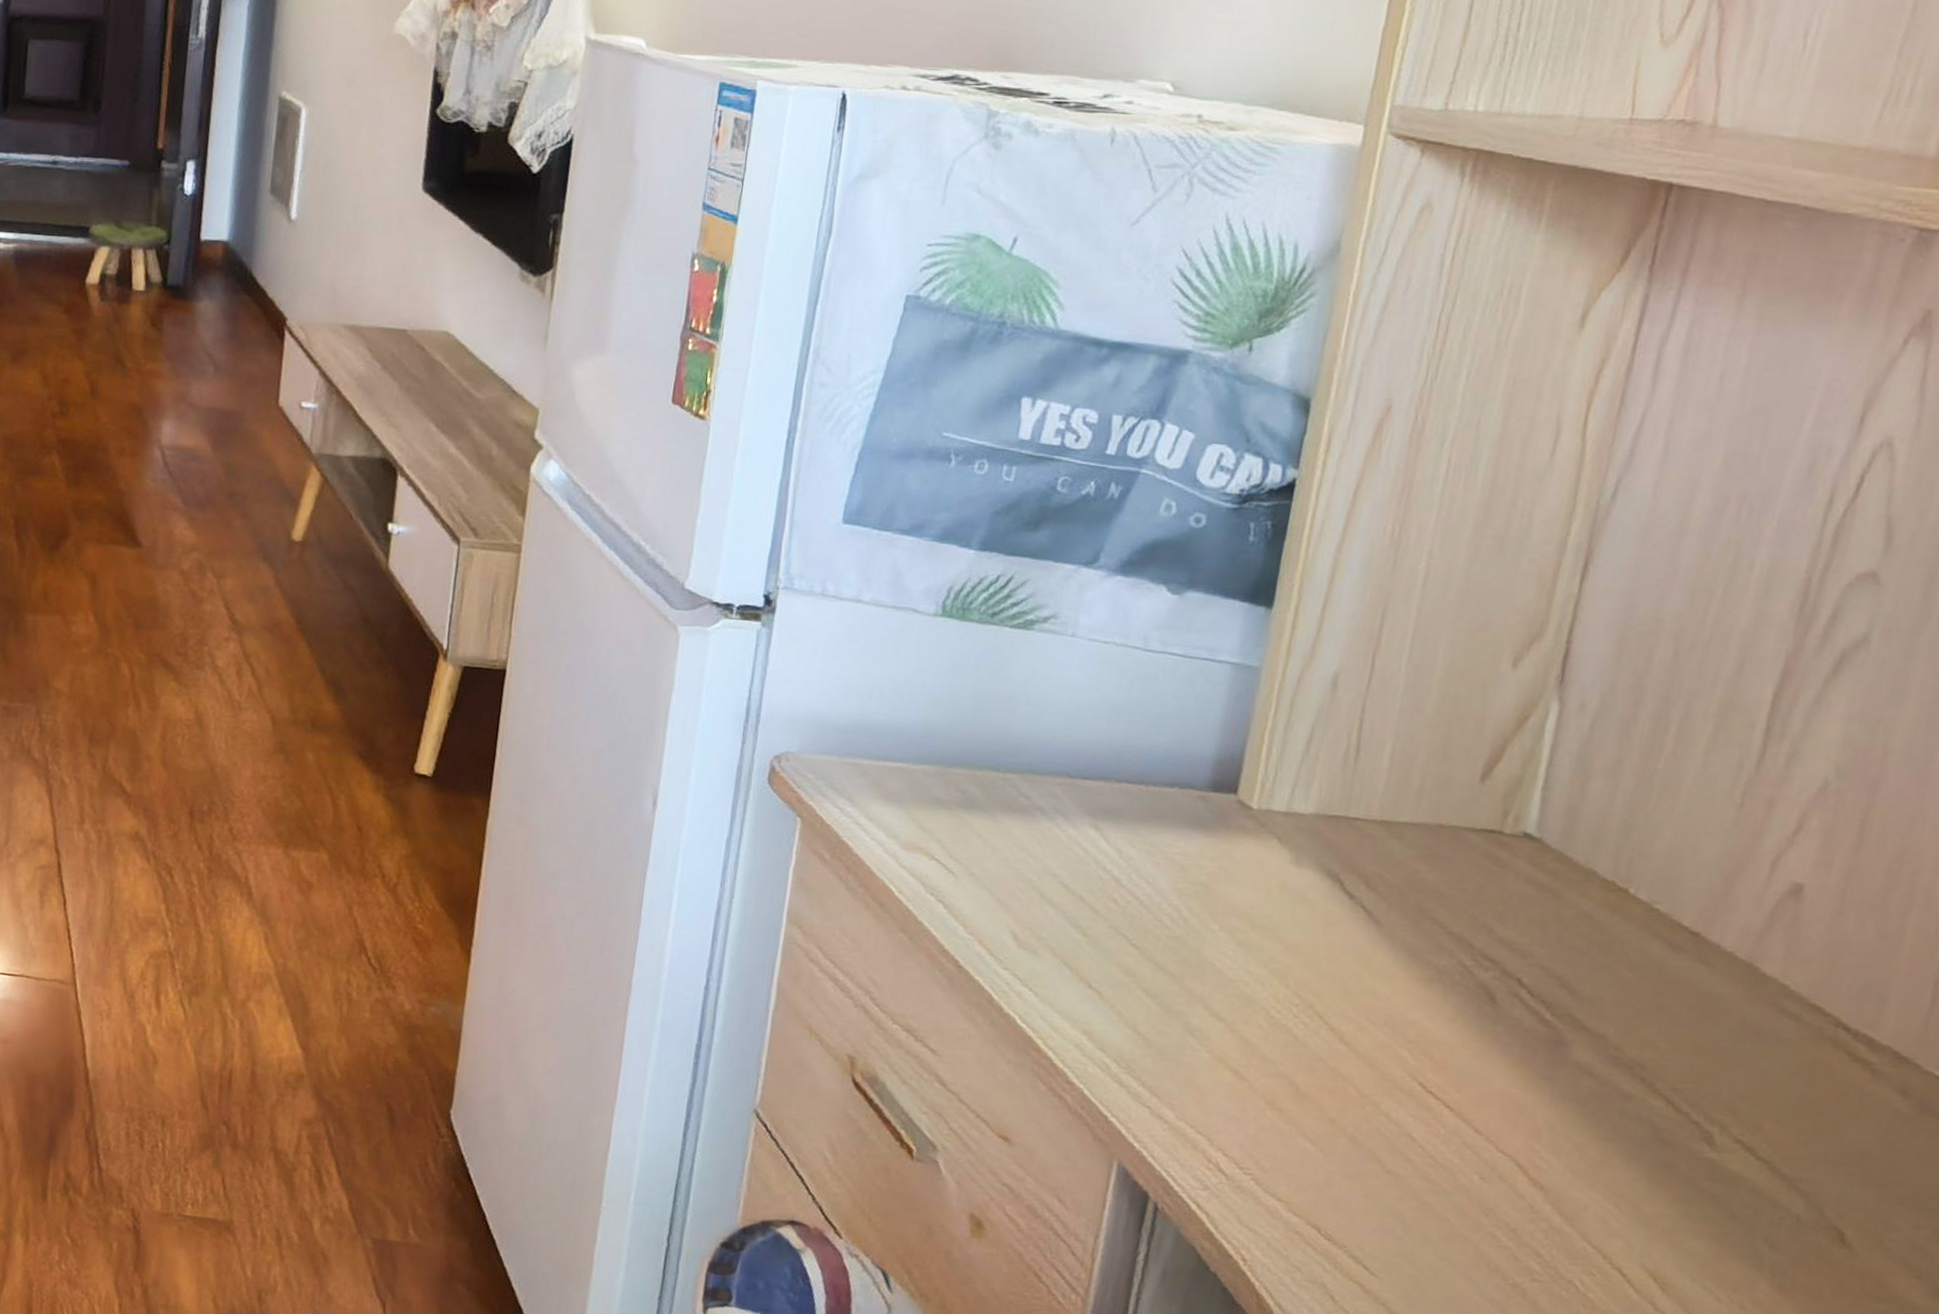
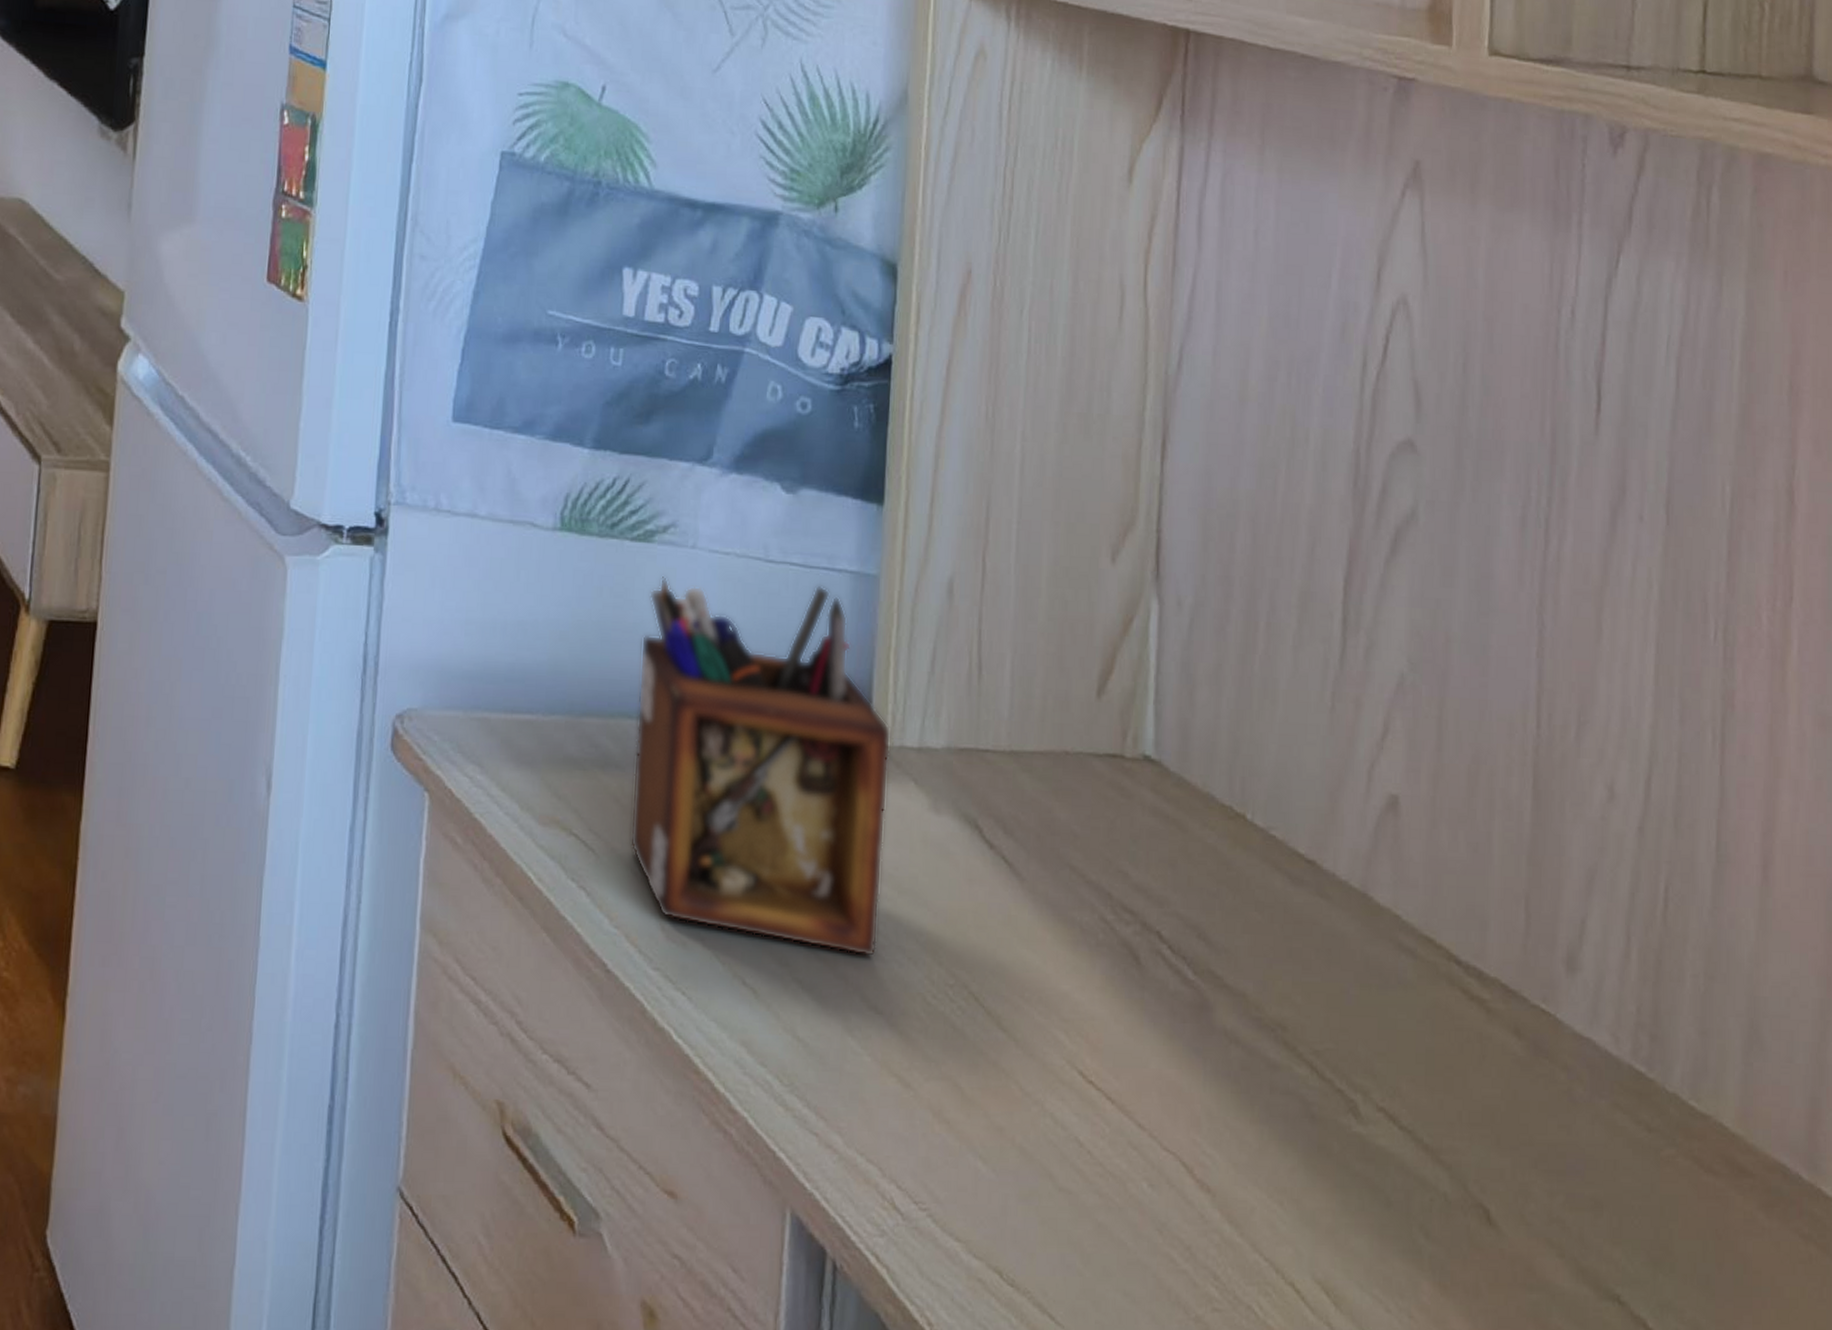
desk organizer: none [988,658,1259,976] -> present [629,577,891,958]

